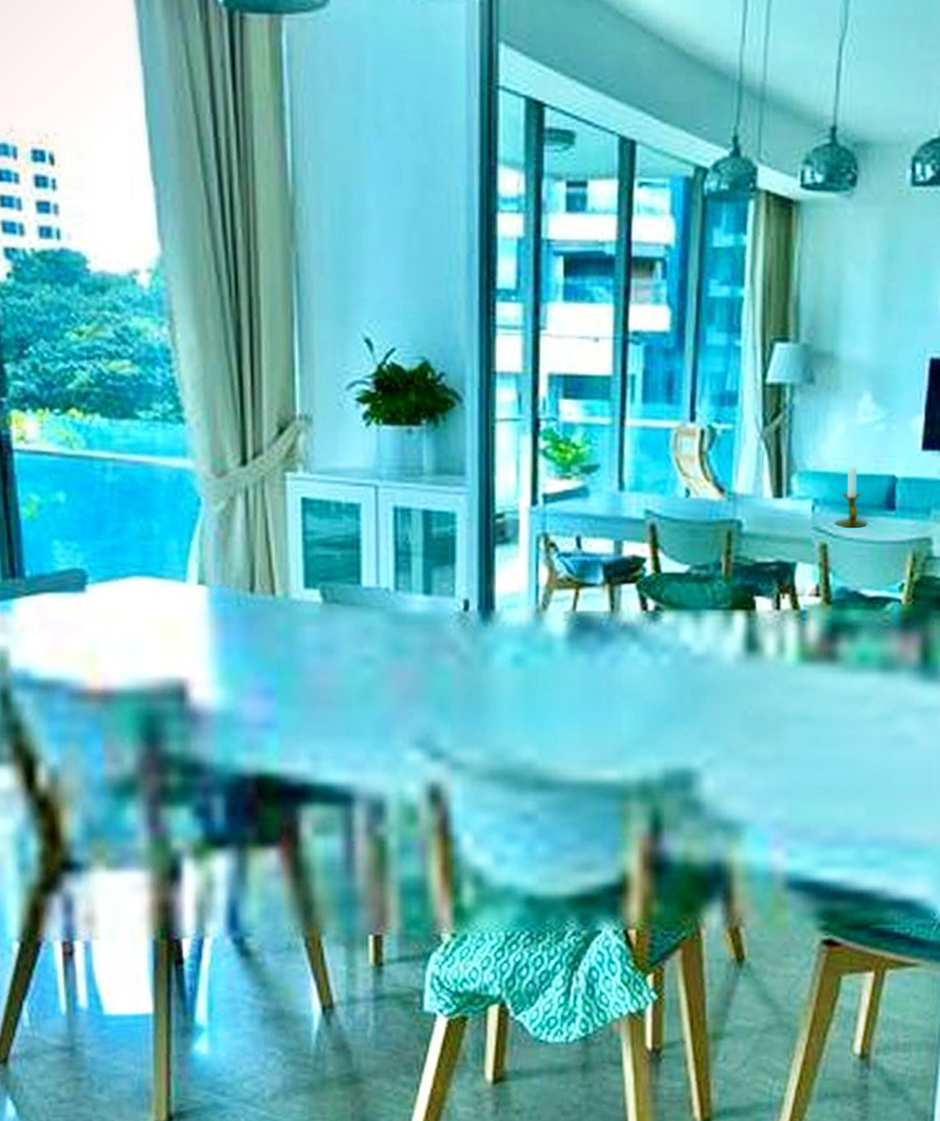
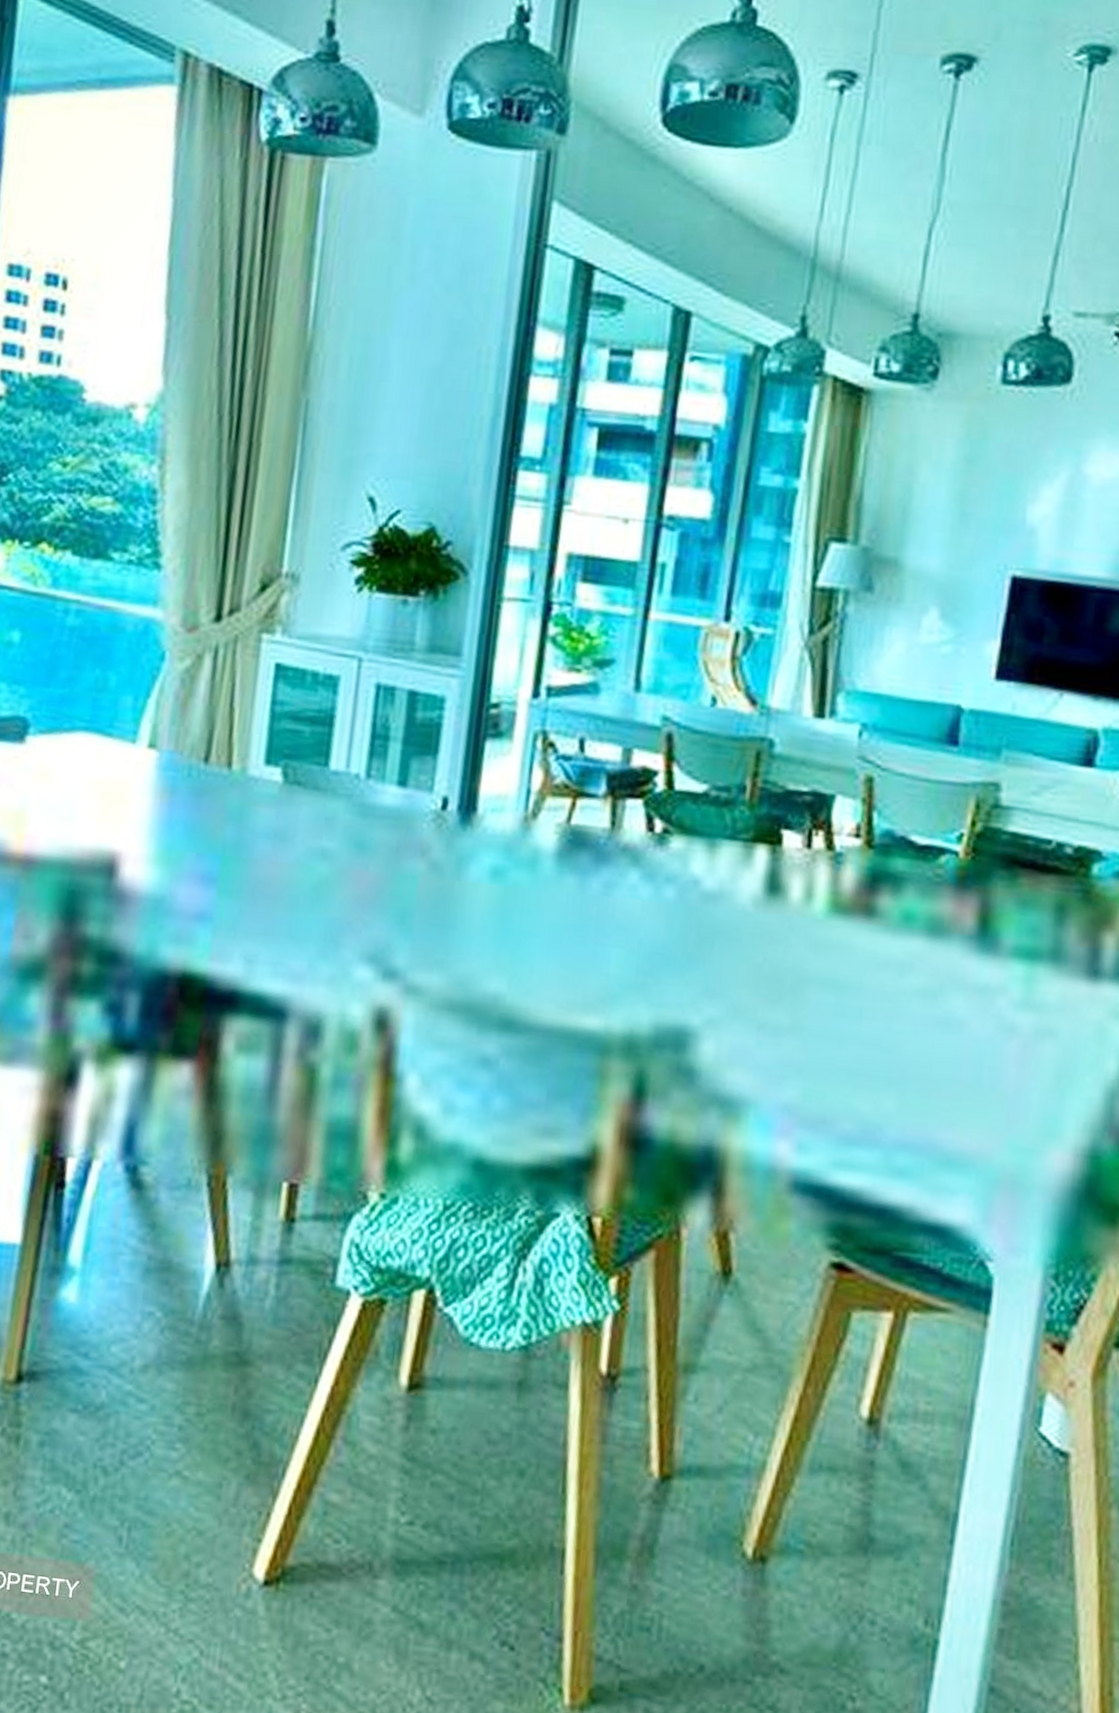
candlestick: present [834,467,869,528] -> none [884,690,926,762]

